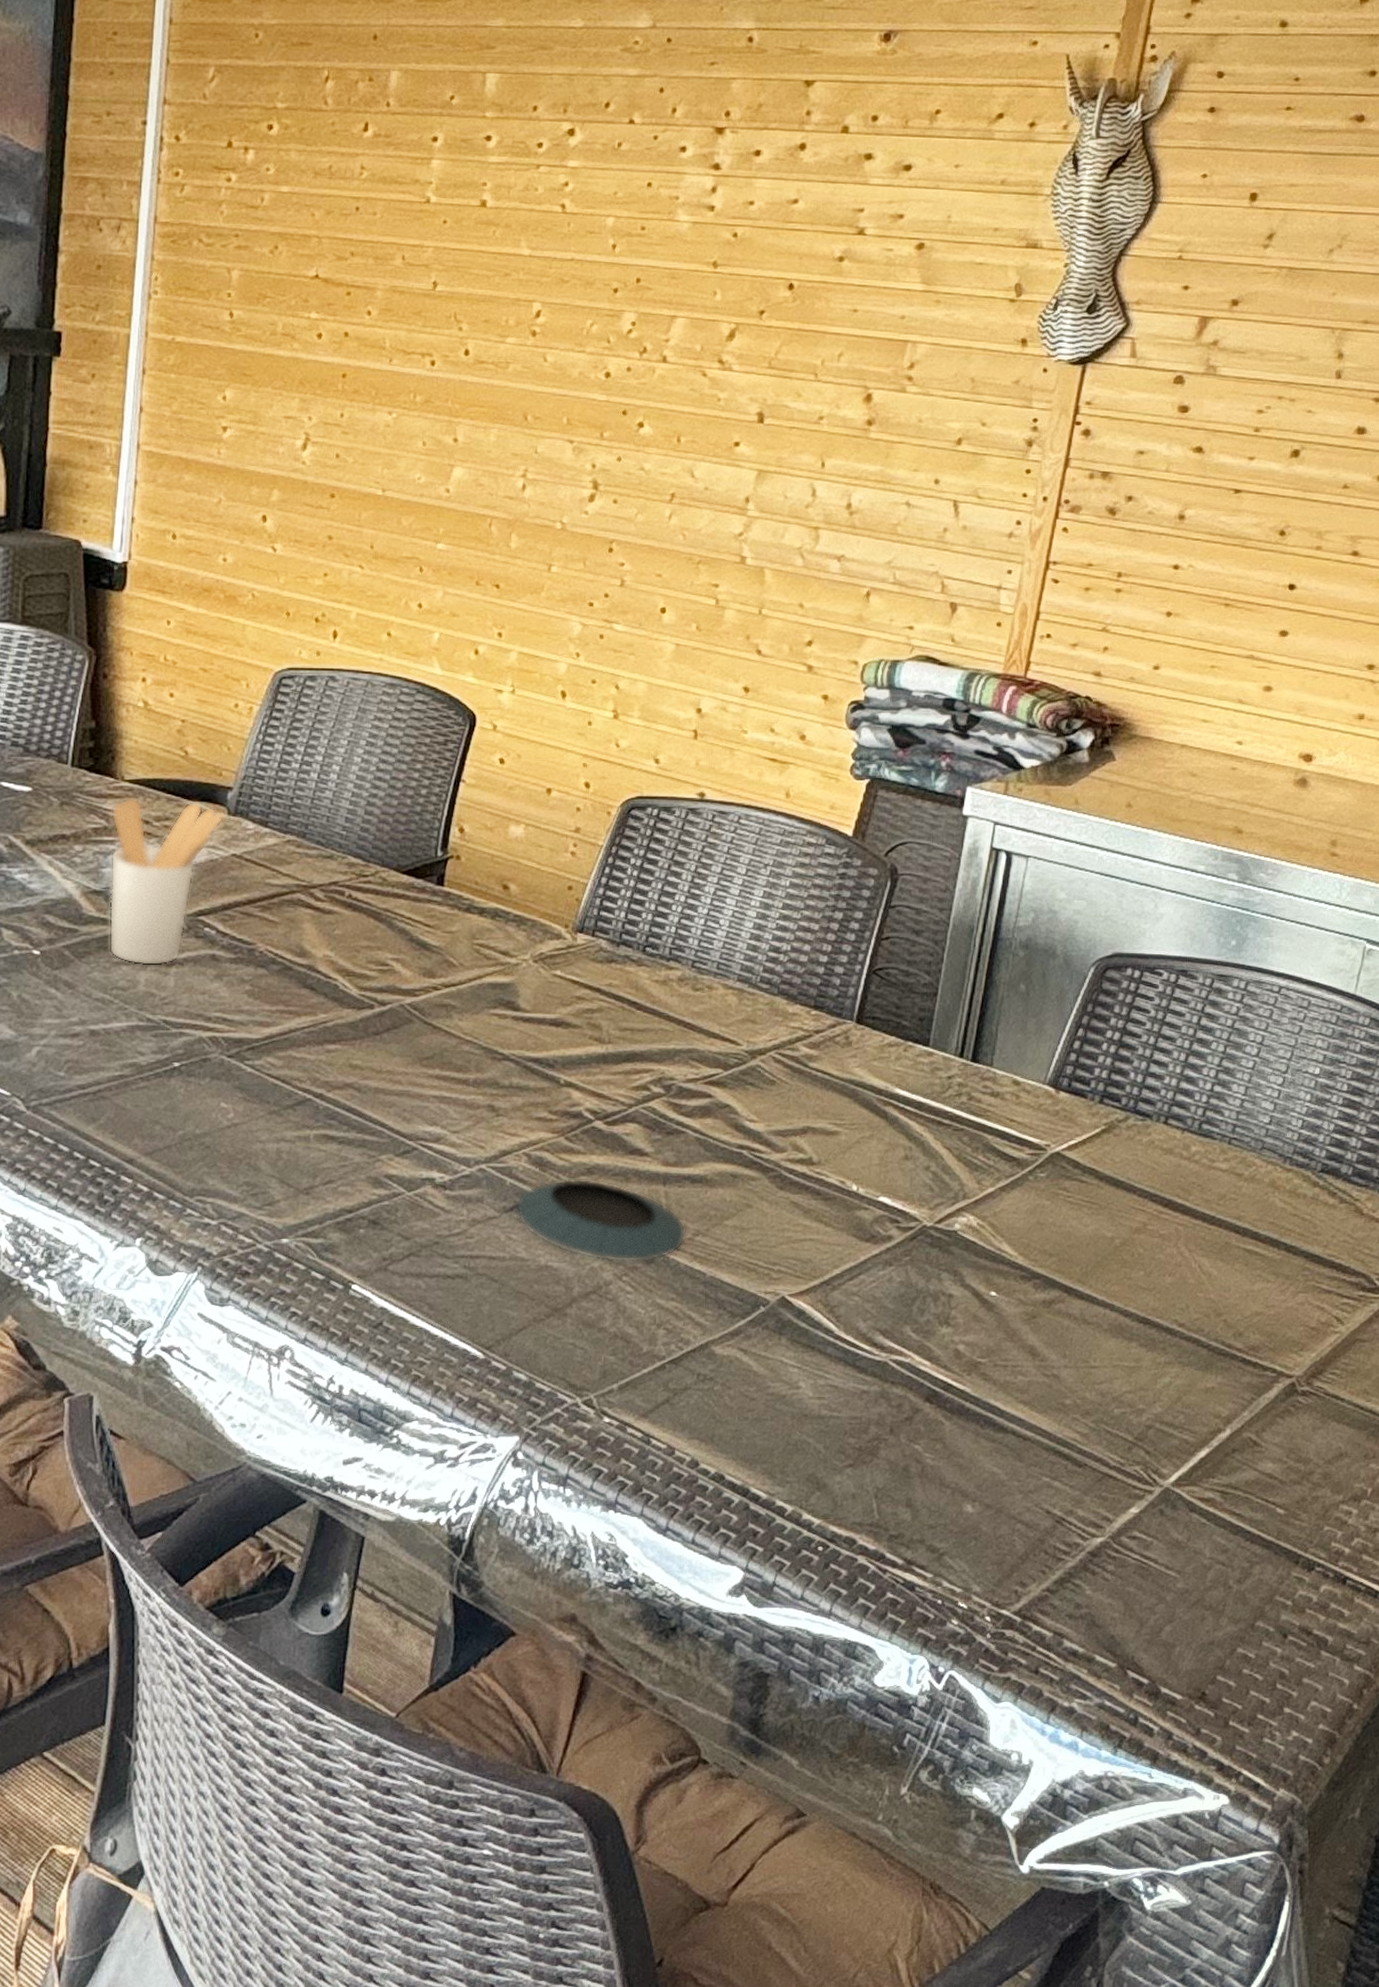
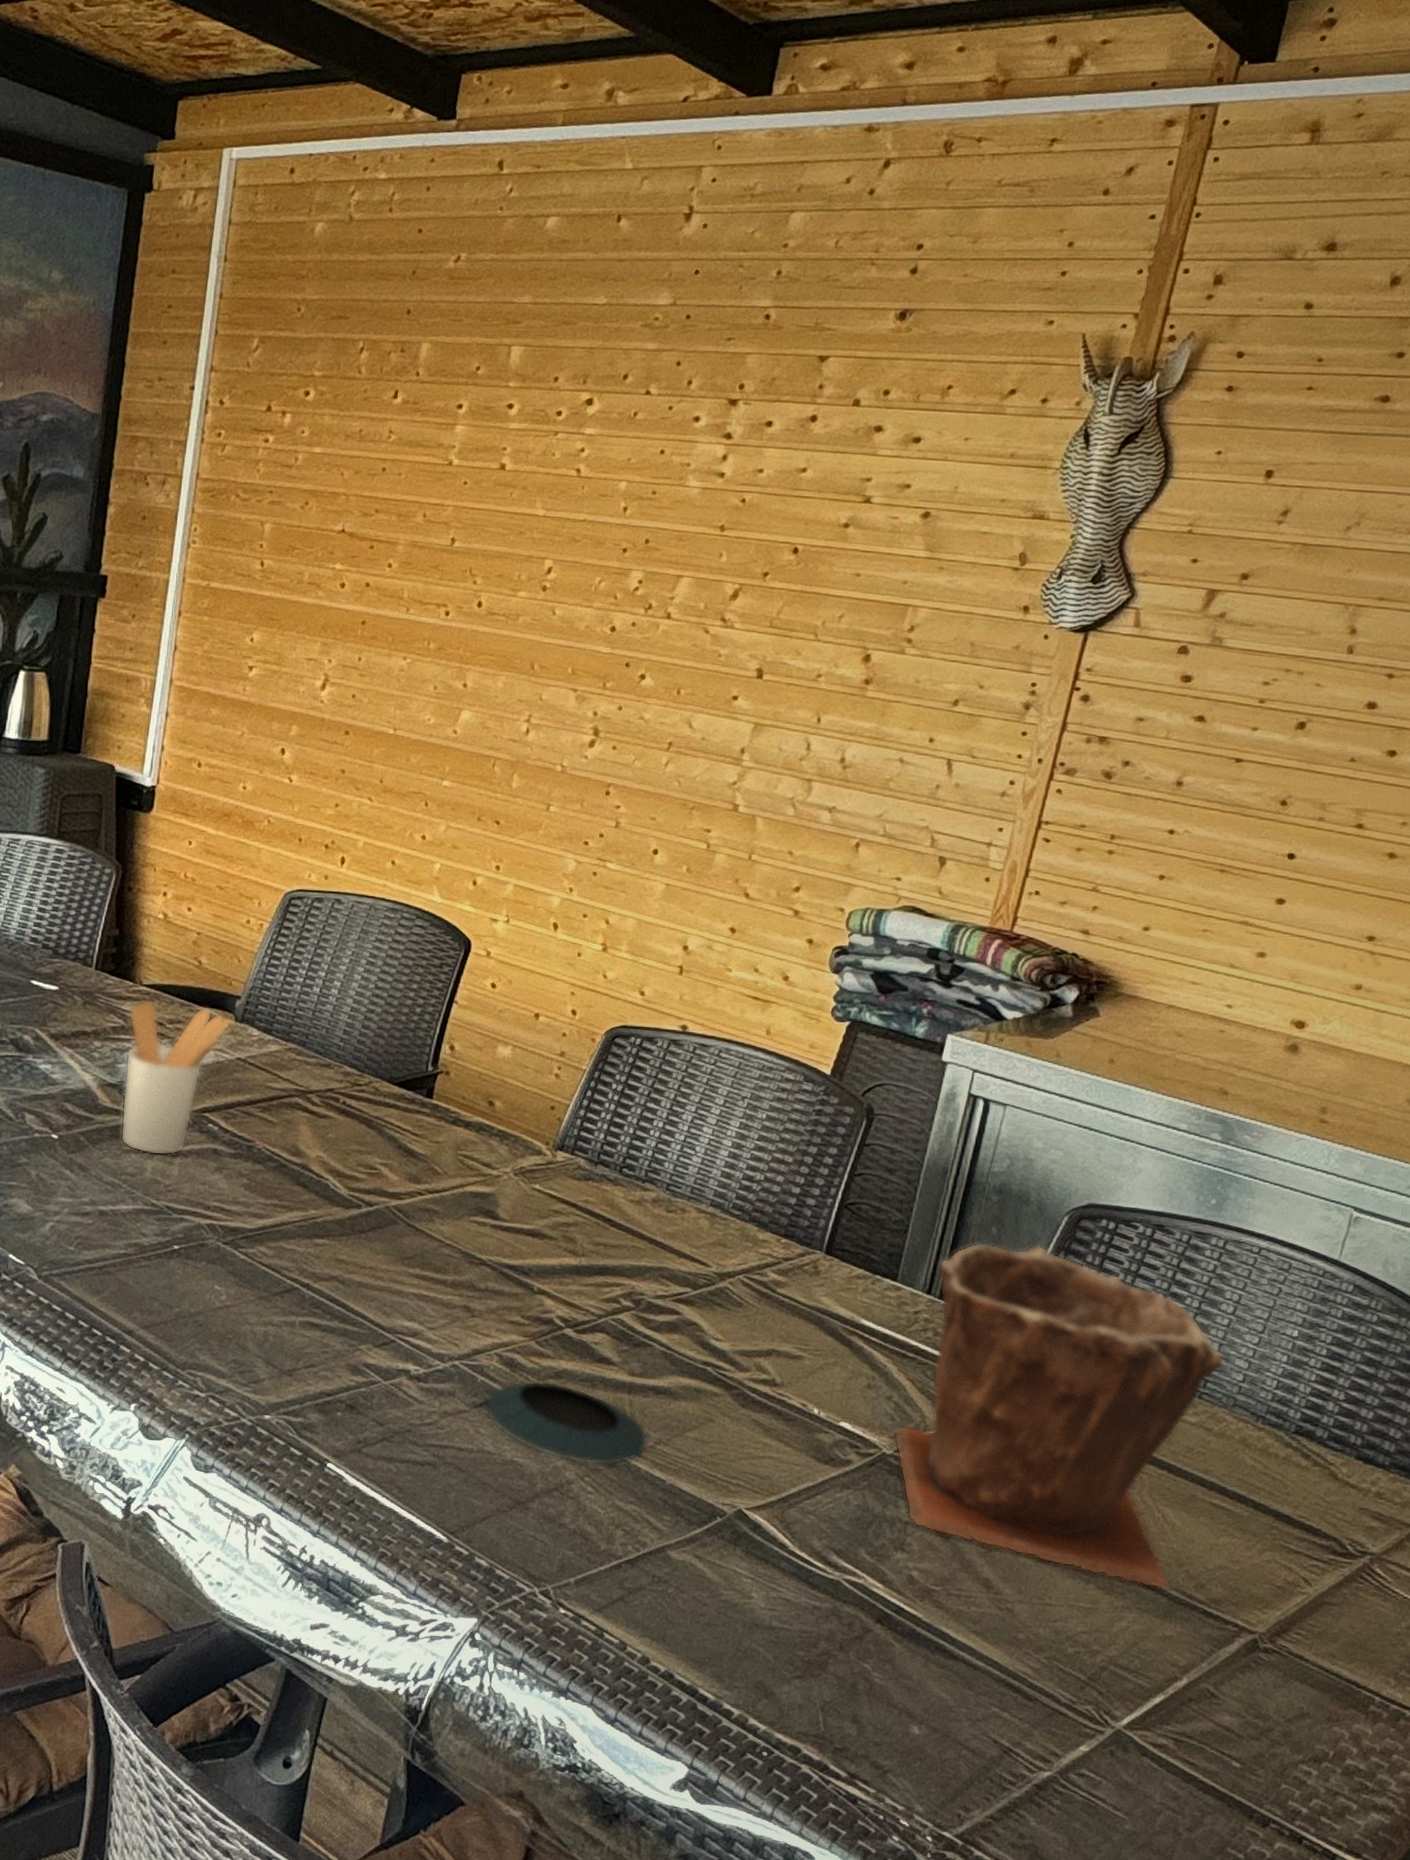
plant pot: none [932,999,1251,1341] -> present [893,1243,1225,1590]

